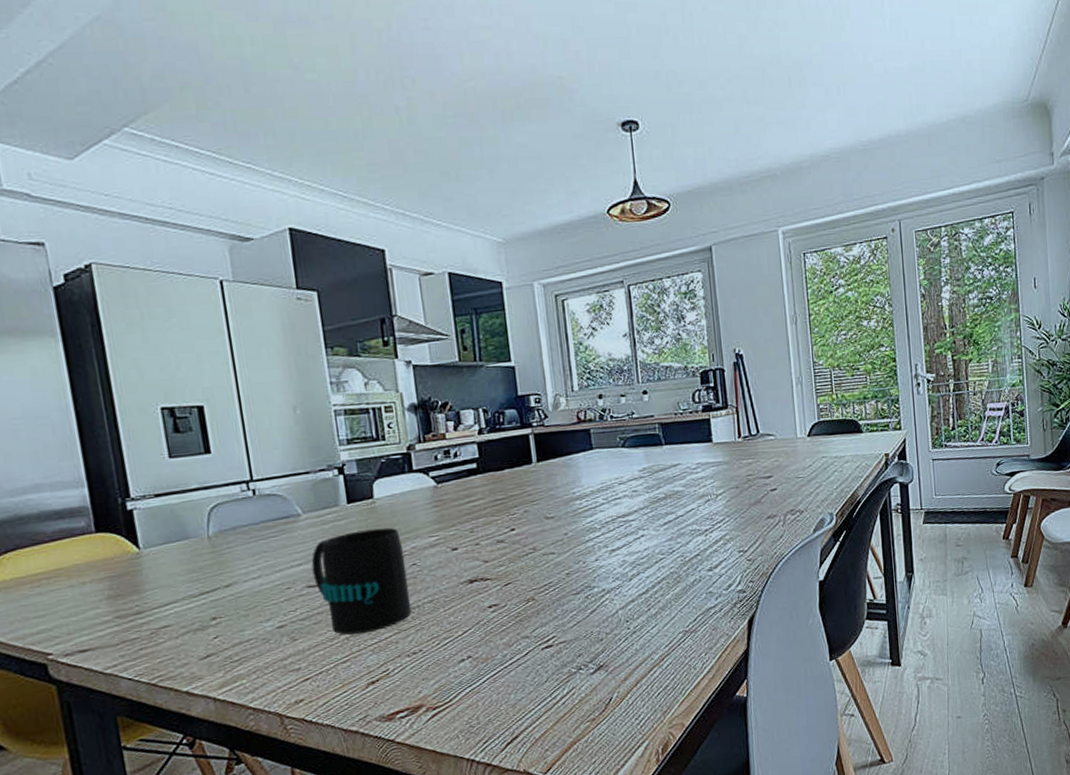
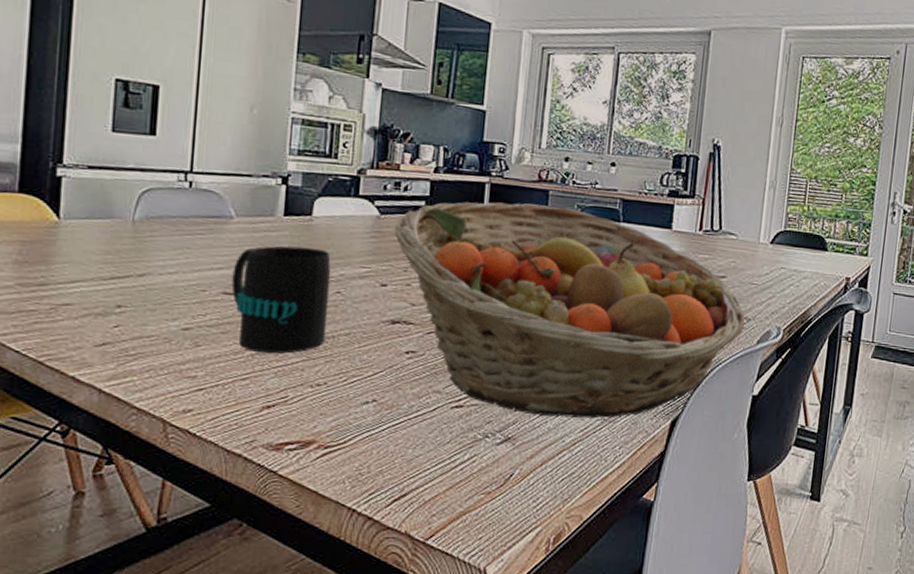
fruit basket: none [452,441,799,641] -> present [394,202,745,419]

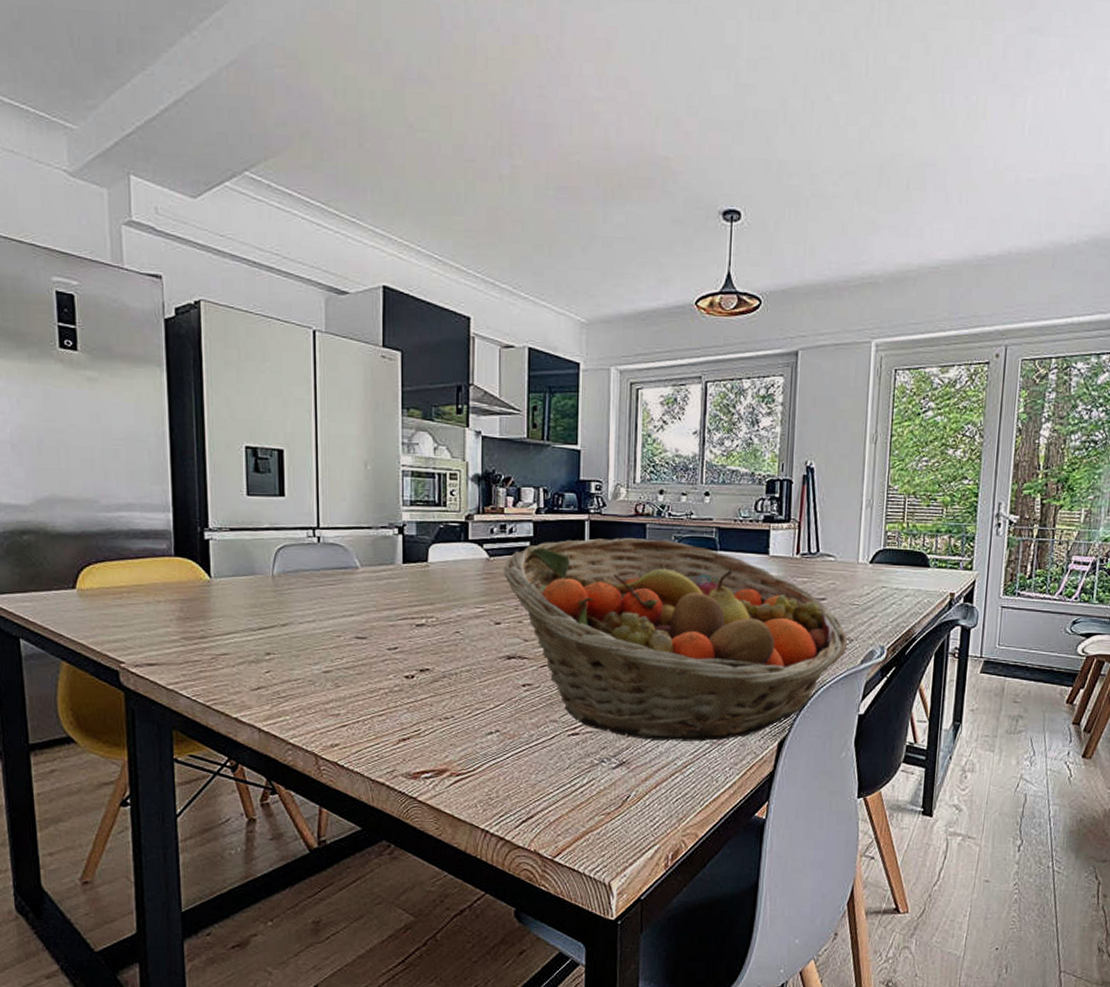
mug: present [231,246,331,354] -> none [362,591,449,692]

